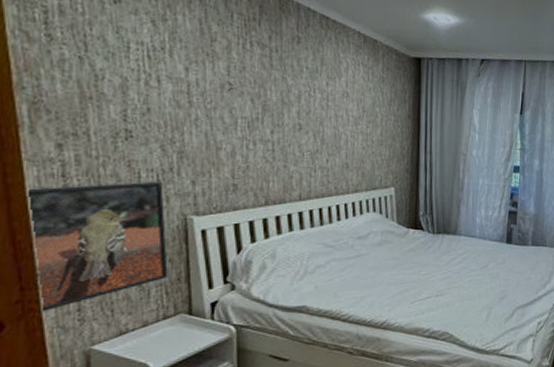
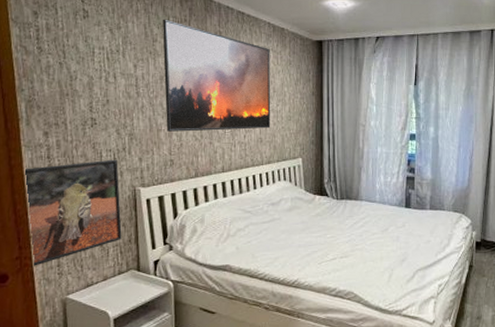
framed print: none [224,14,360,153] -> present [163,19,271,132]

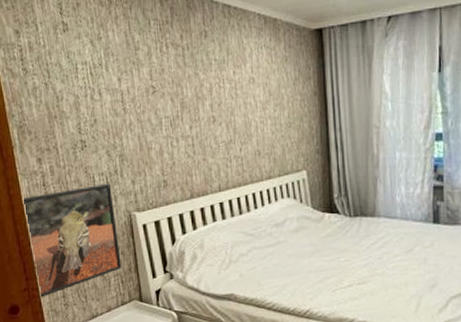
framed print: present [163,19,271,132] -> none [144,23,269,150]

